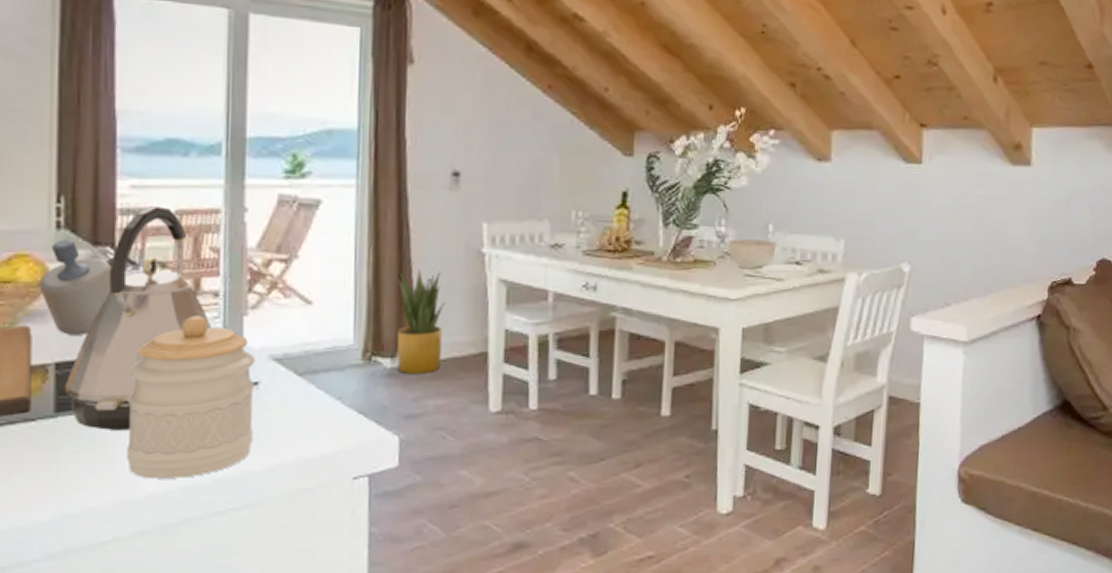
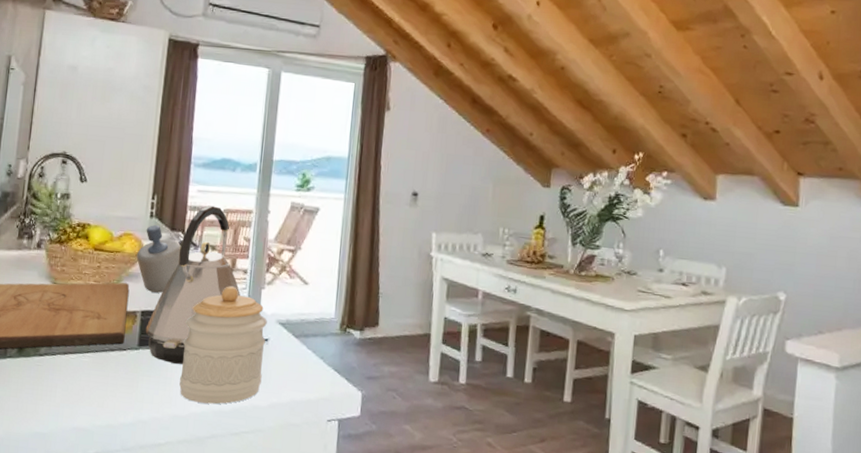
planter: present [396,270,446,375] -> none [364,266,402,346]
bowl: present [728,239,776,270] -> none [624,260,666,287]

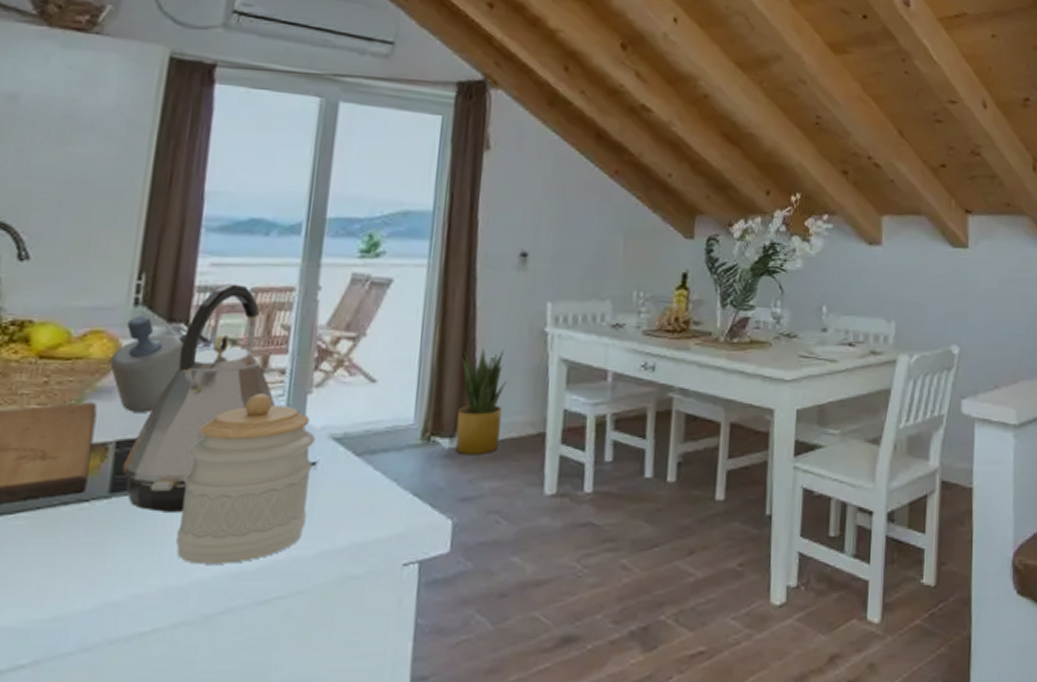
planter: none [364,266,402,346] -> present [455,349,507,456]

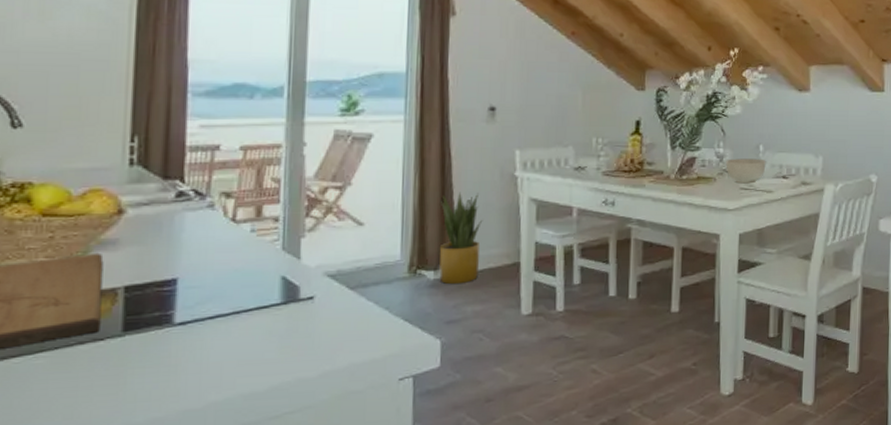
soap dispenser: present [109,314,184,412] -> none [111,173,181,261]
kettle: present [121,284,275,512] -> none [132,143,271,346]
jar: present [176,393,315,564] -> none [190,239,311,389]
bowl: none [783,320,830,351] -> present [725,158,766,184]

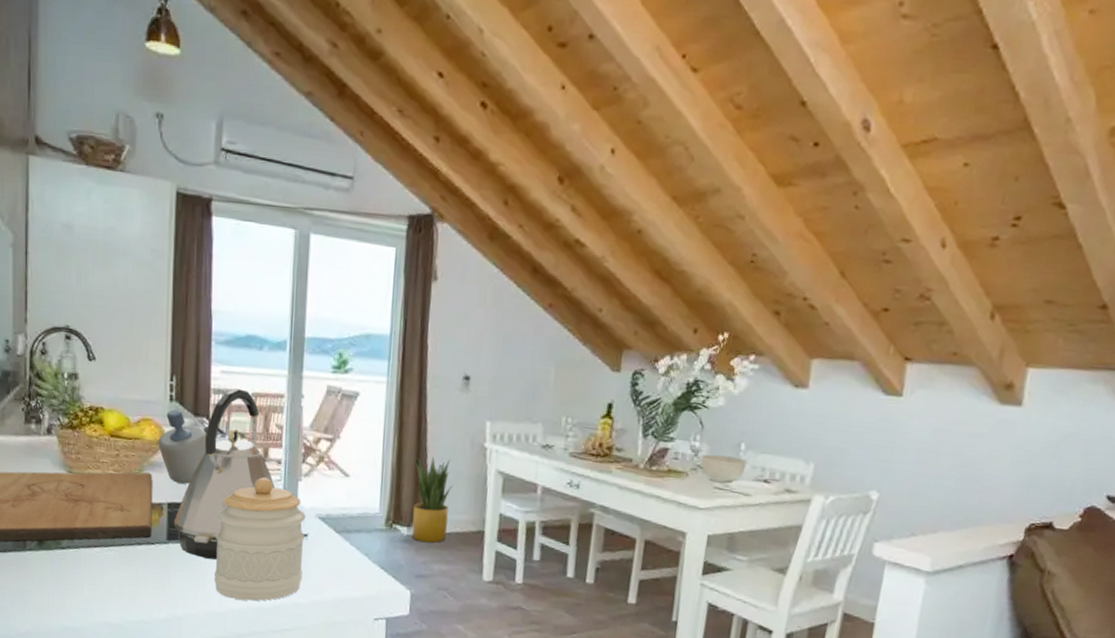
soap dispenser: none [111,173,181,261] -> present [158,409,207,484]
kettle: none [132,143,271,346] -> present [173,388,275,560]
jar: none [190,239,311,389] -> present [214,477,306,601]

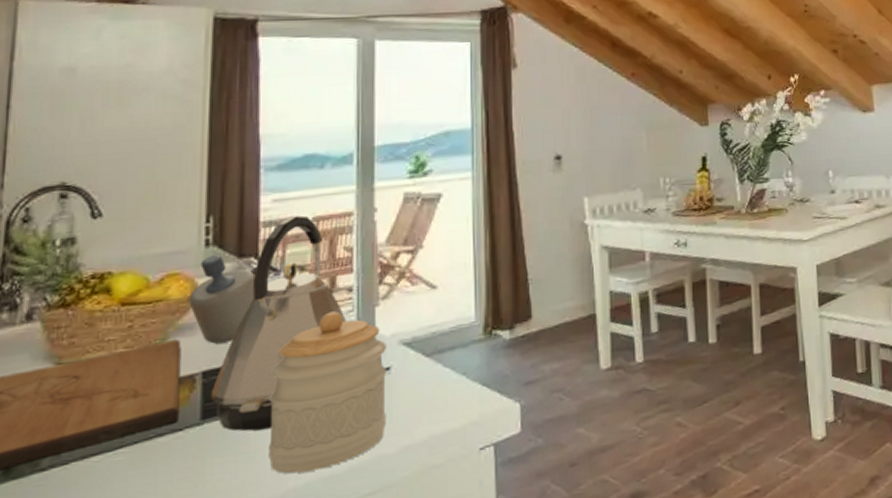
planter: present [412,457,453,543] -> none [511,245,556,343]
bowl: present [700,454,747,484] -> none [796,185,837,213]

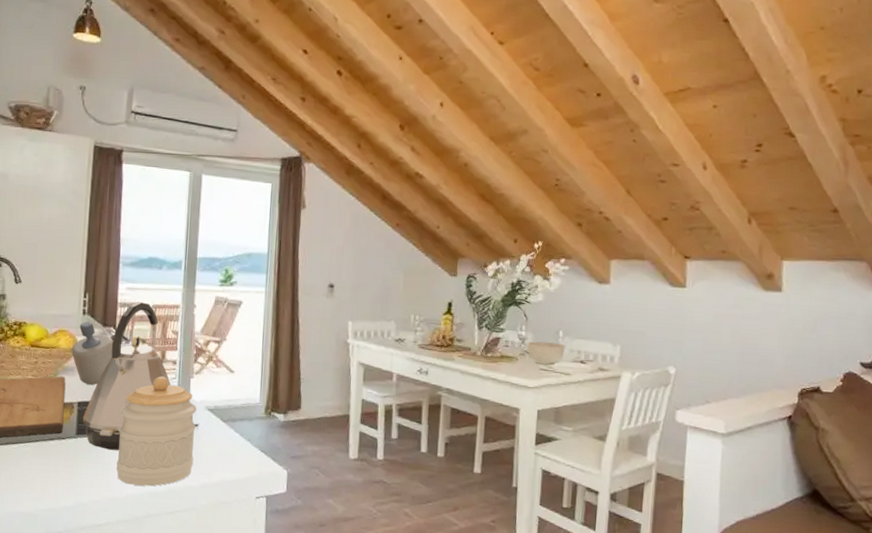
bowl: none [796,185,837,213] -> present [527,341,565,366]

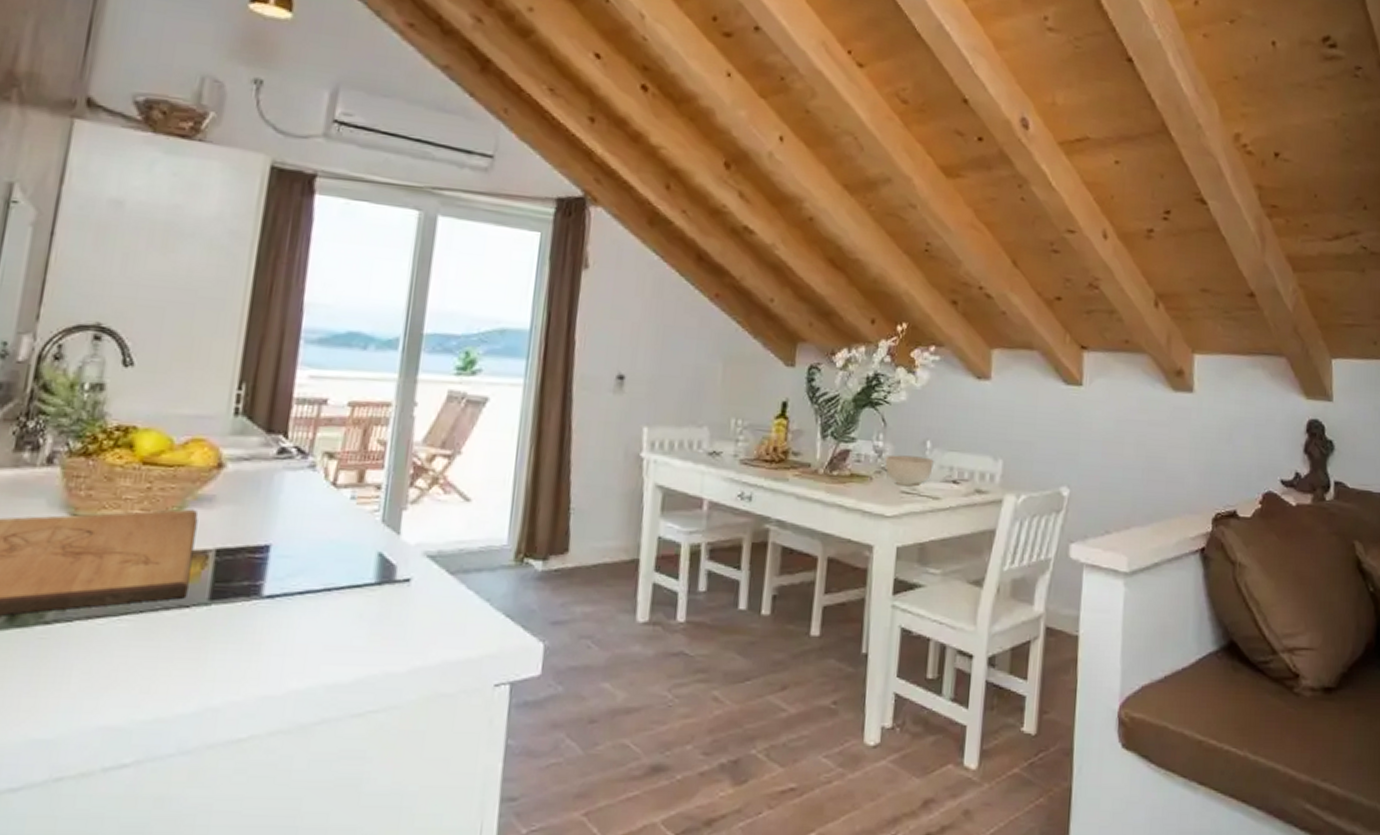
soap dispenser: present [71,321,114,385] -> none [210,424,282,522]
kettle: present [82,302,171,450] -> none [221,397,371,622]
jar: present [116,376,197,486] -> none [273,508,410,676]

